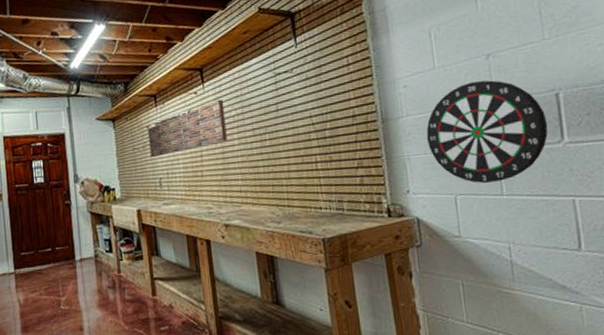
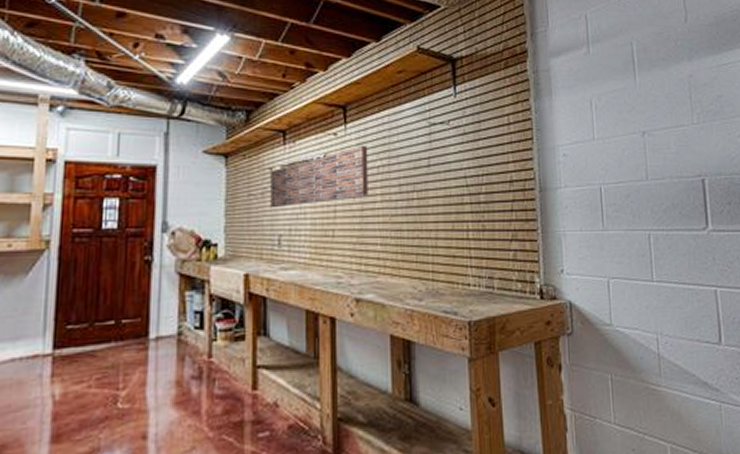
dartboard: present [426,80,548,184] -> none [583,158,695,268]

